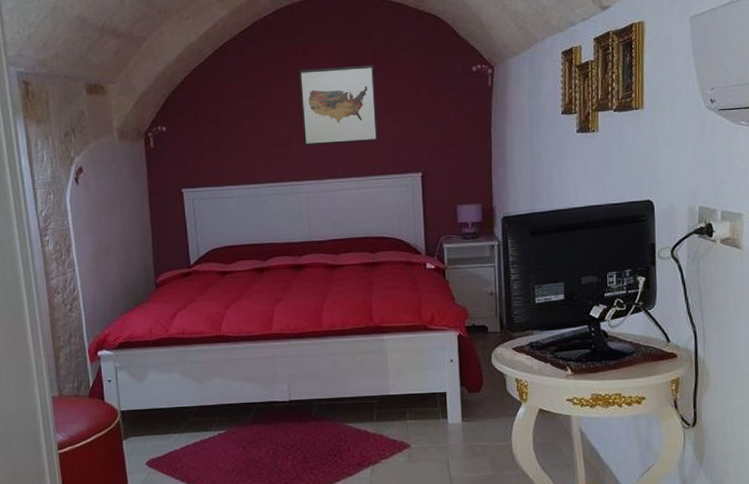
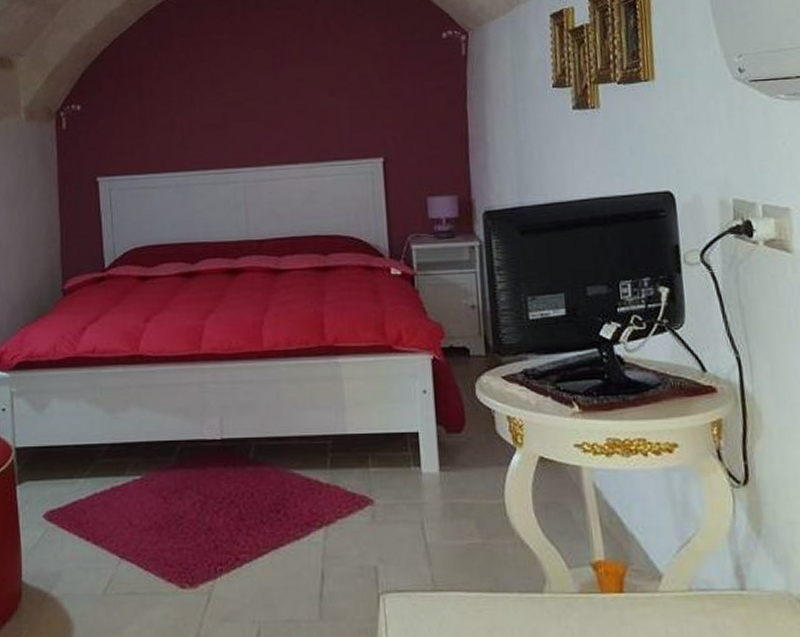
wall art: present [299,64,378,145] -> none [237,32,330,126]

